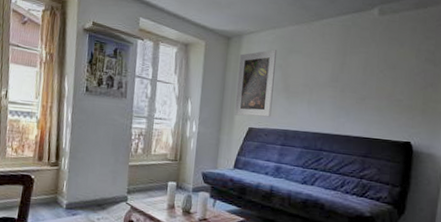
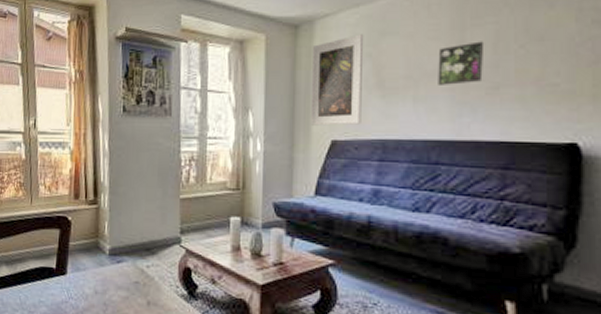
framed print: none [325,64,358,94] -> present [438,41,485,85]

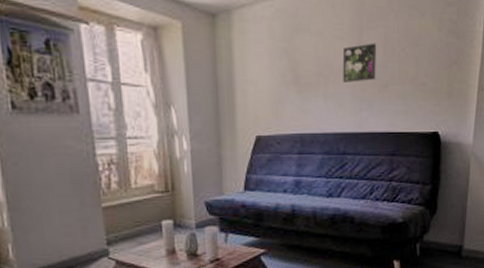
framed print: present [310,34,364,126] -> none [231,28,282,122]

